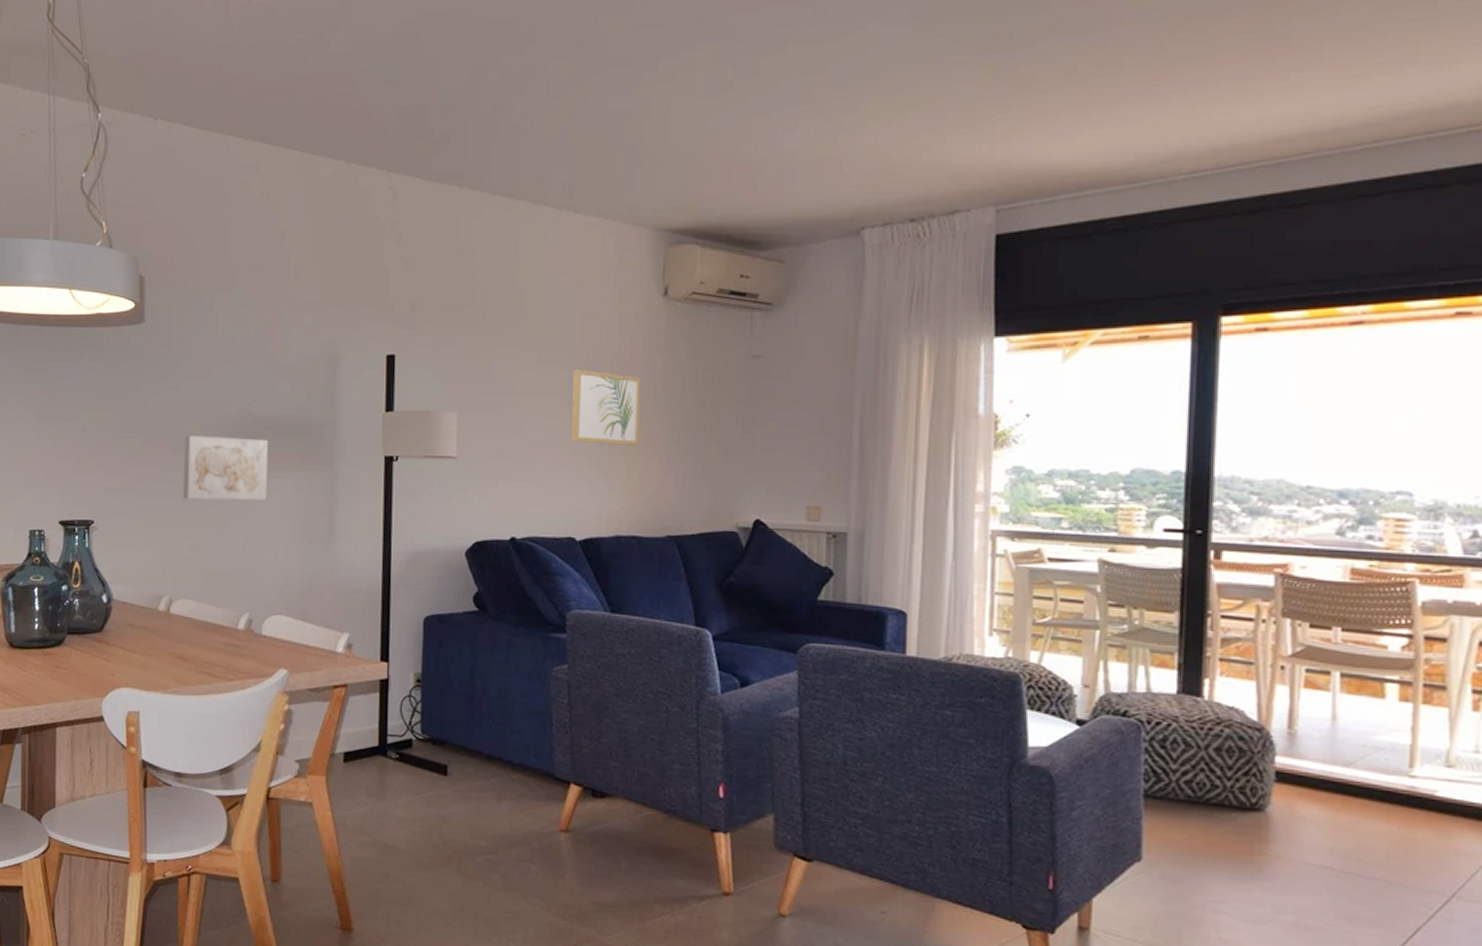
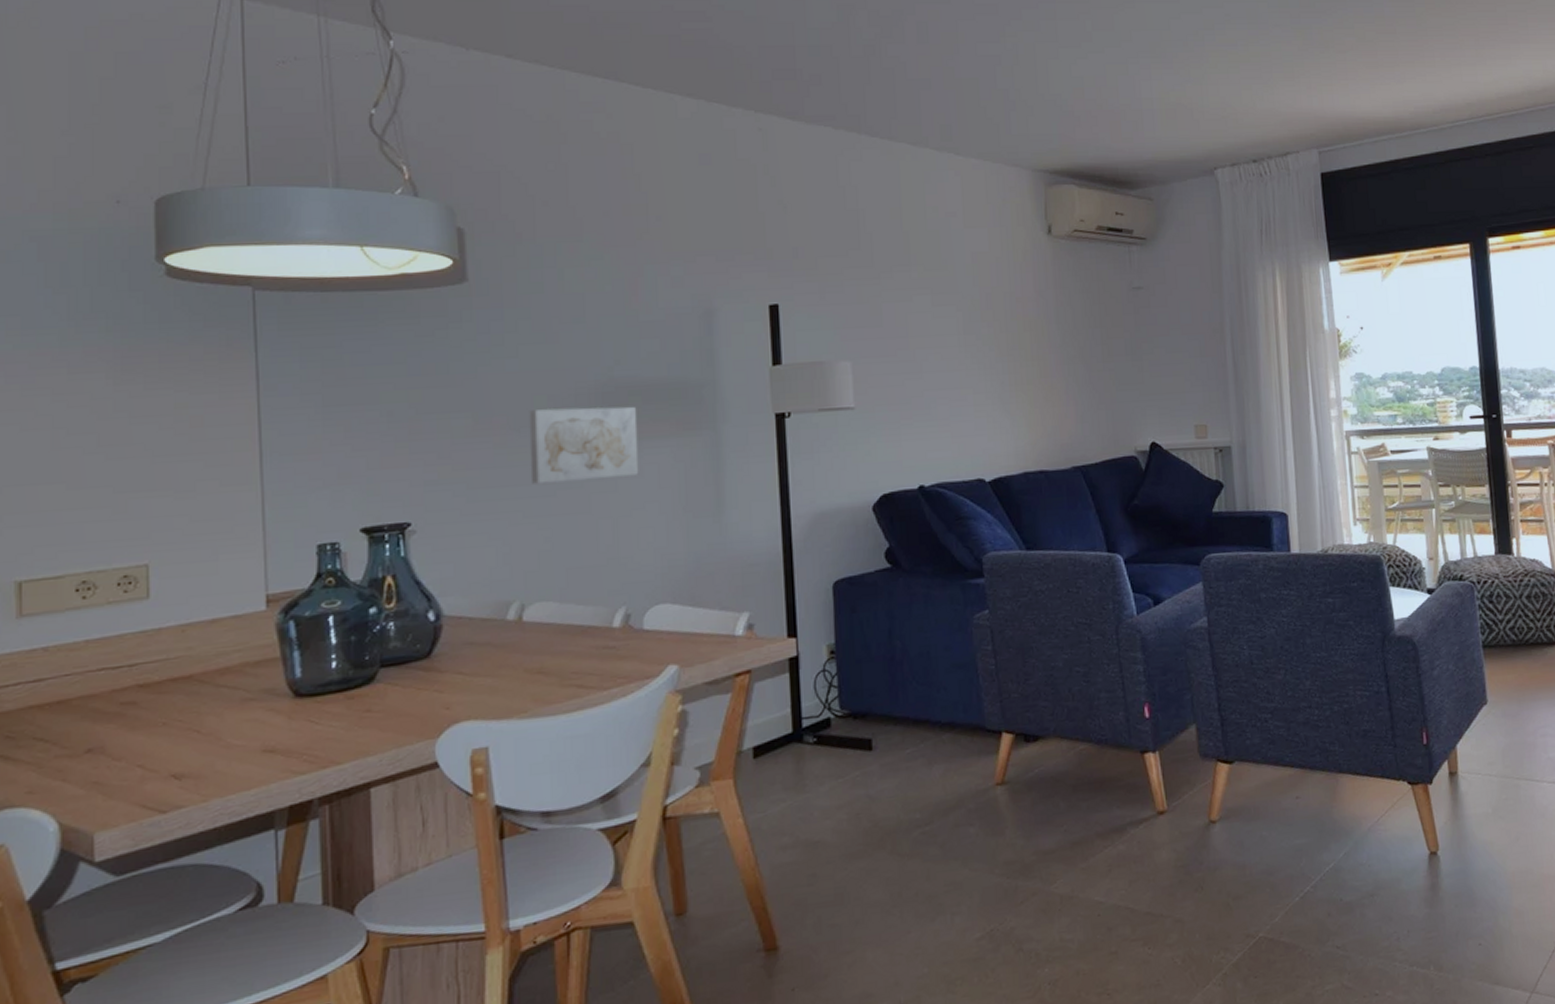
wall art: present [570,370,640,447] -> none [967,309,1037,383]

